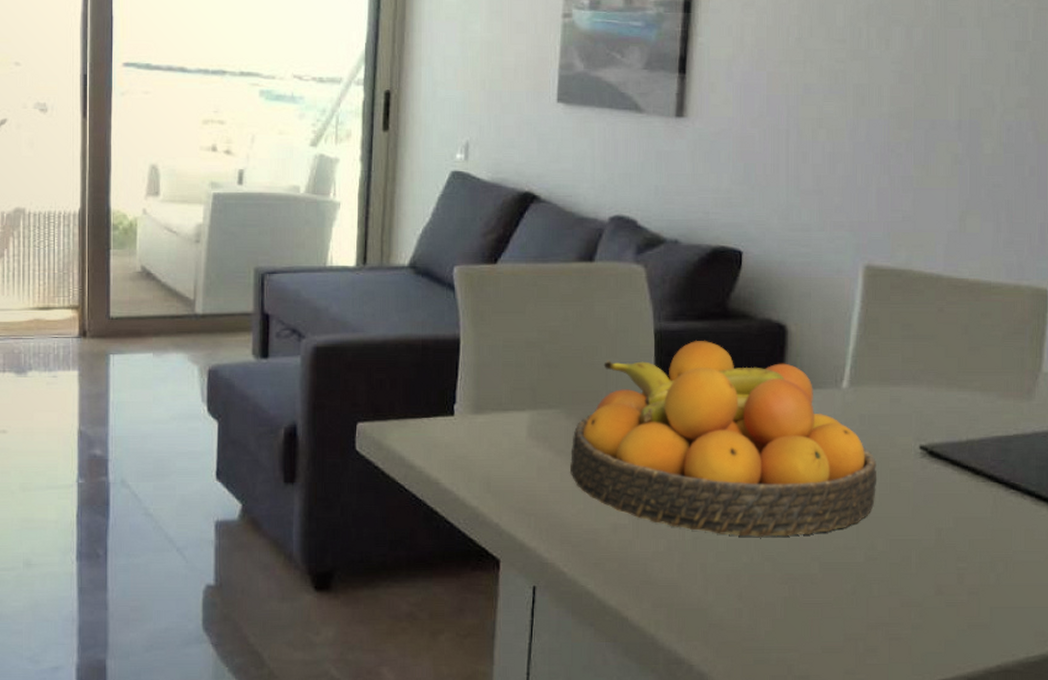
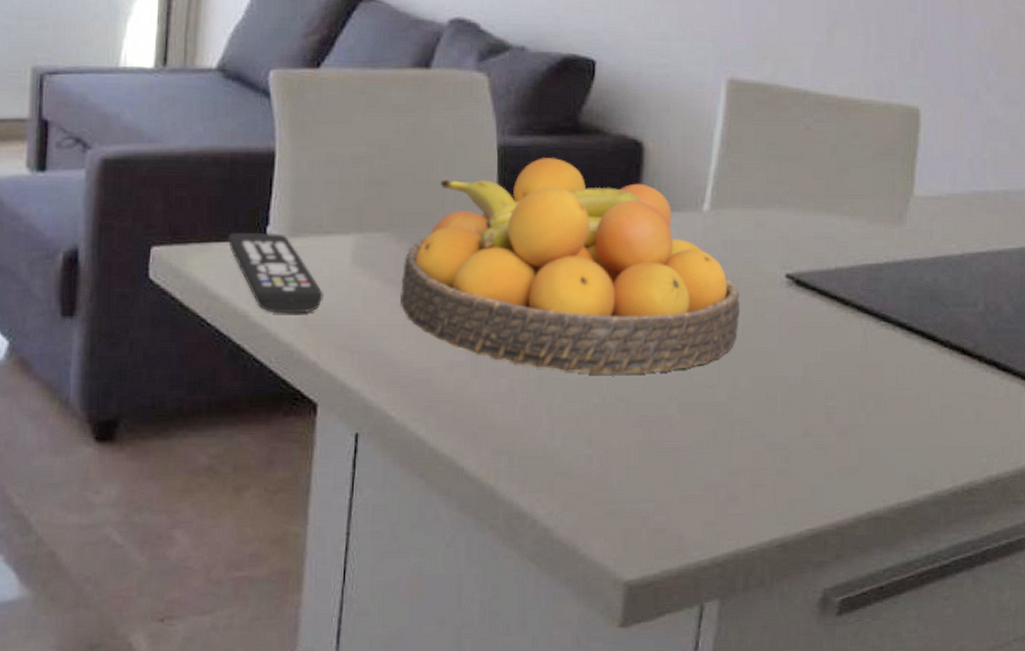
remote control: none [421,409,505,481] -> present [228,232,325,314]

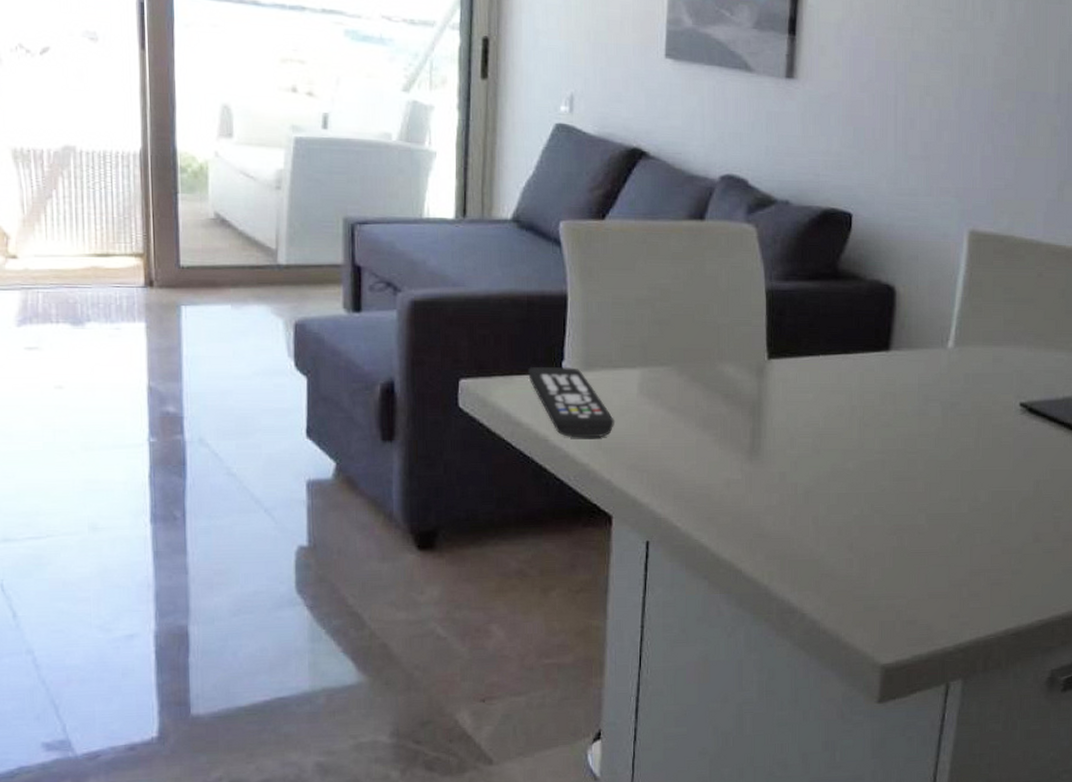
fruit bowl: present [400,158,741,375] -> none [683,301,981,490]

